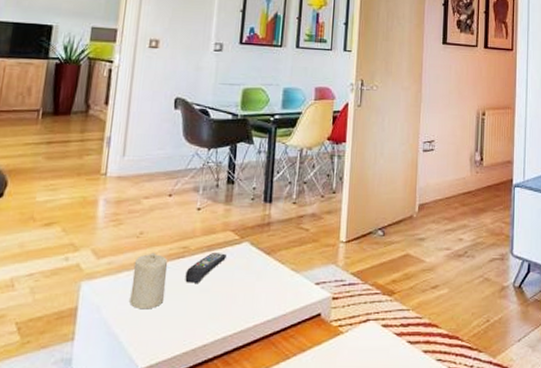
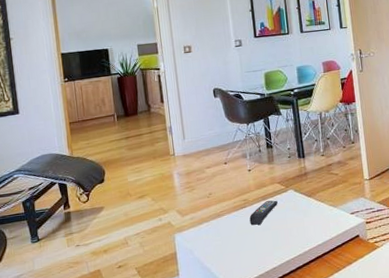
candle: present [129,252,168,310] -> none [209,207,238,249]

